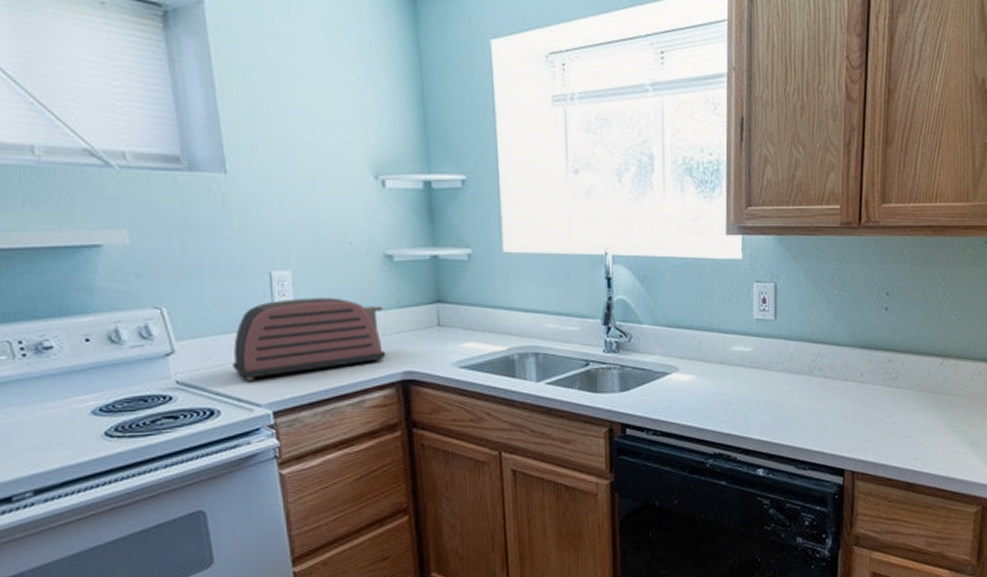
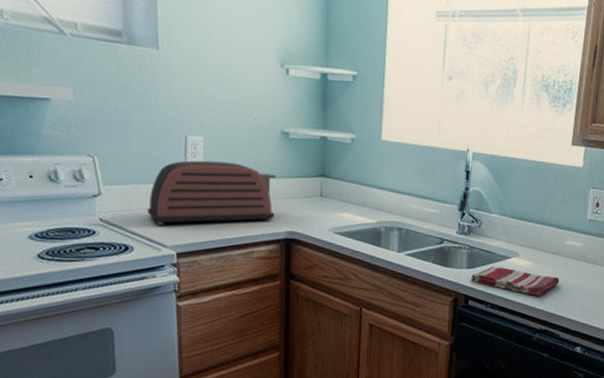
dish towel: none [625,385,730,415] -> present [470,266,560,296]

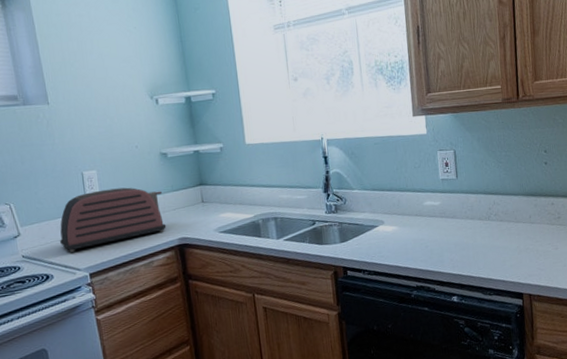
dish towel: present [470,266,560,296] -> none [345,235,426,257]

